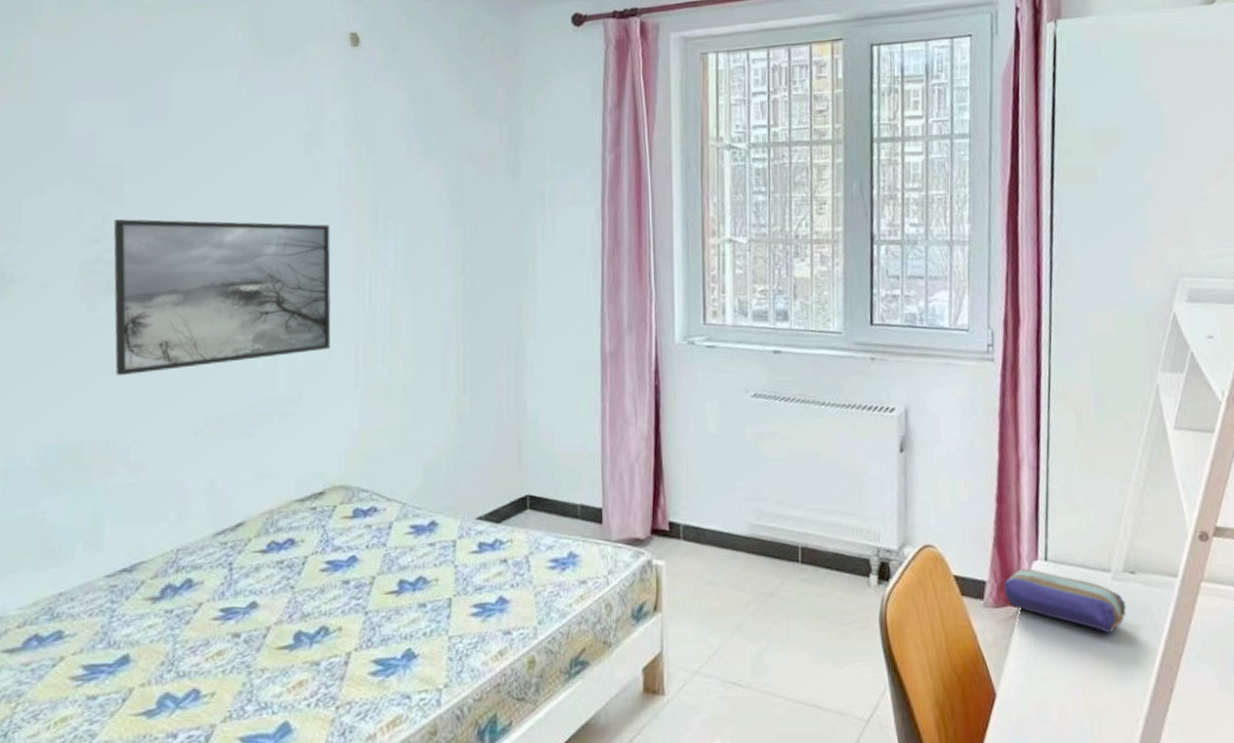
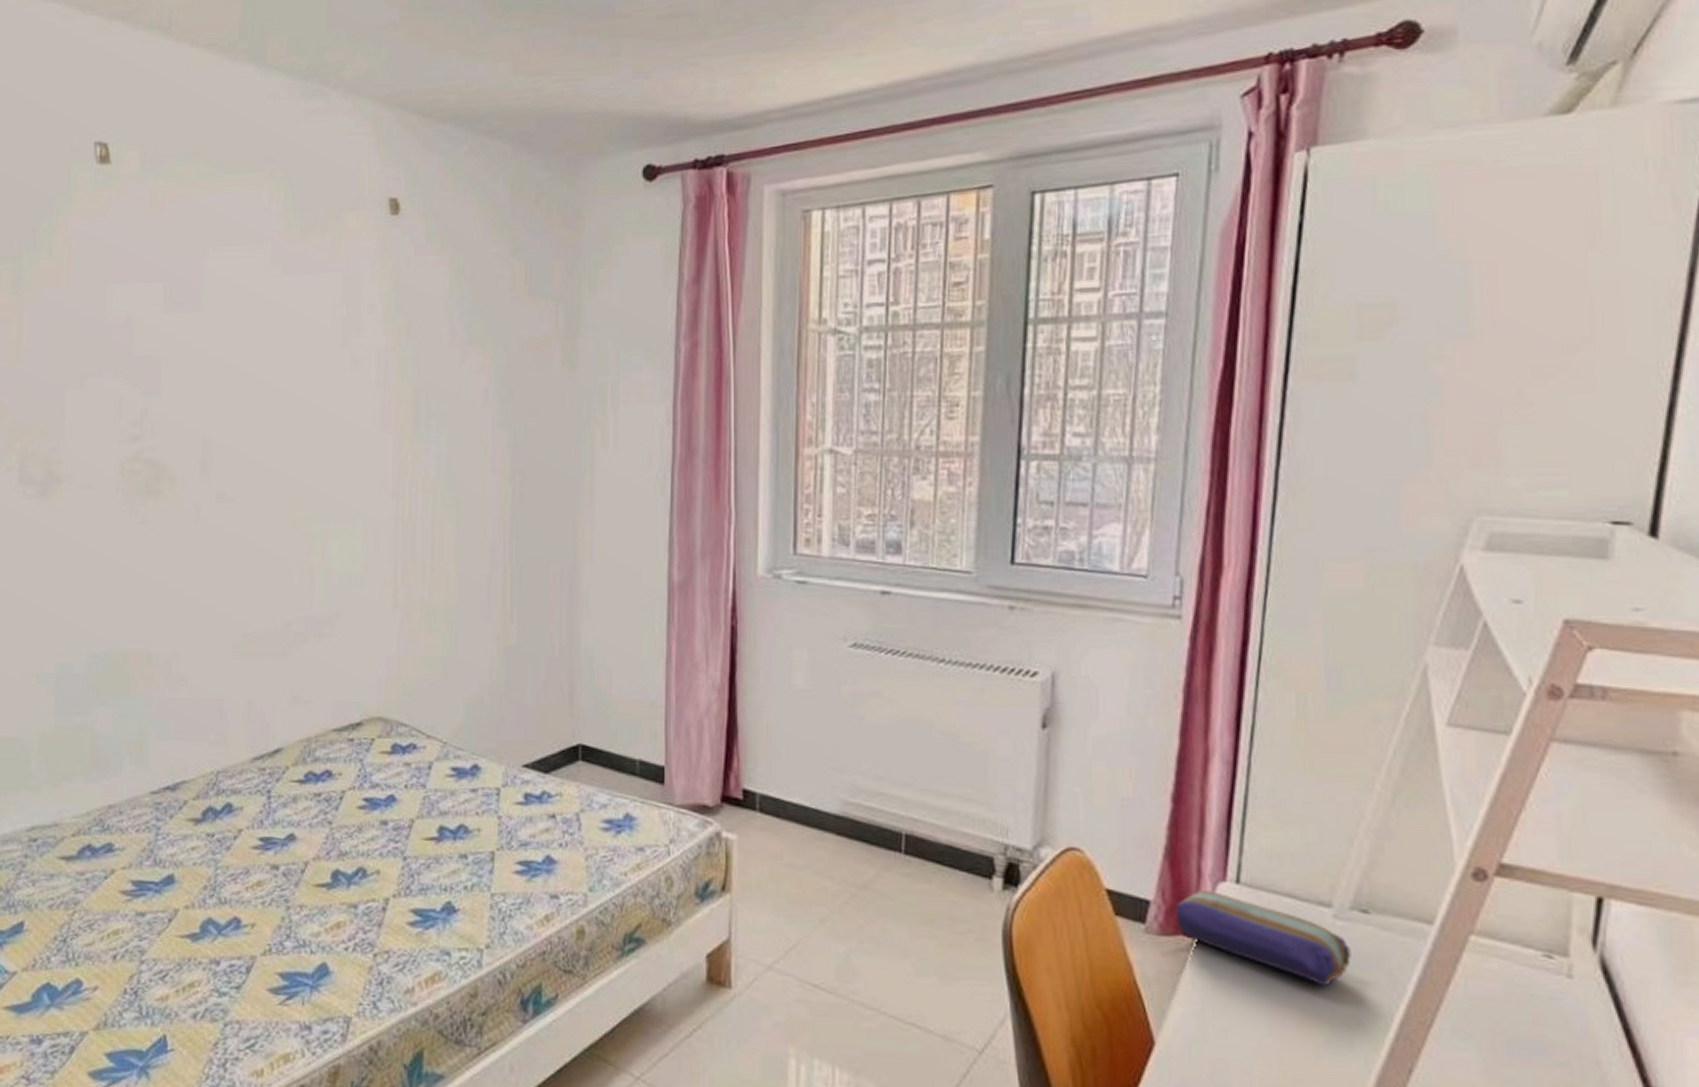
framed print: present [113,219,331,376] -> none [151,415,369,585]

